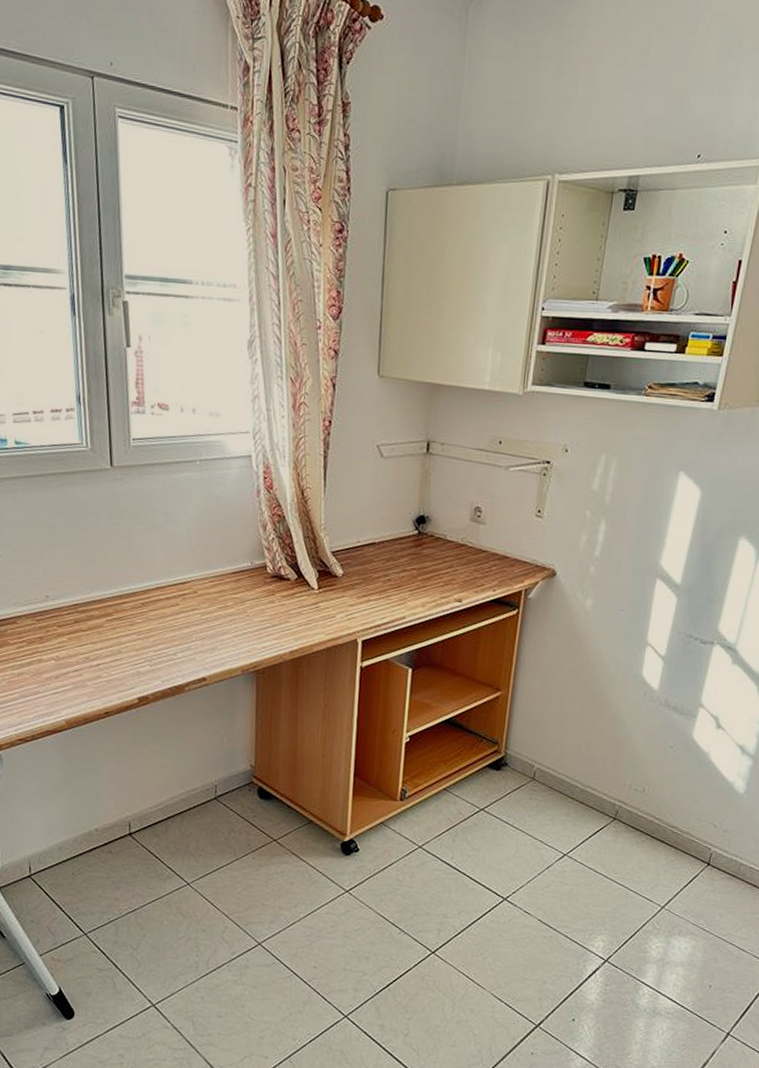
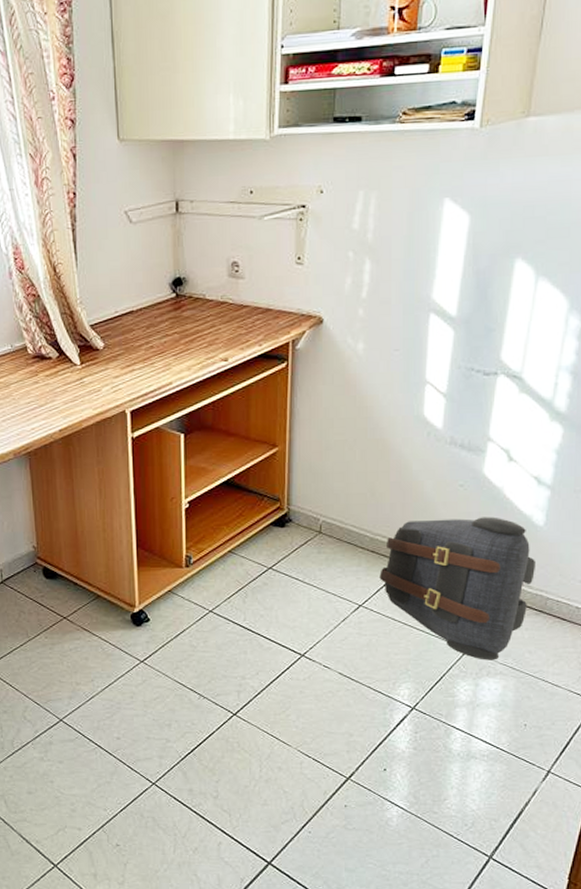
backpack: none [586,776,733,920] -> present [379,517,535,660]

